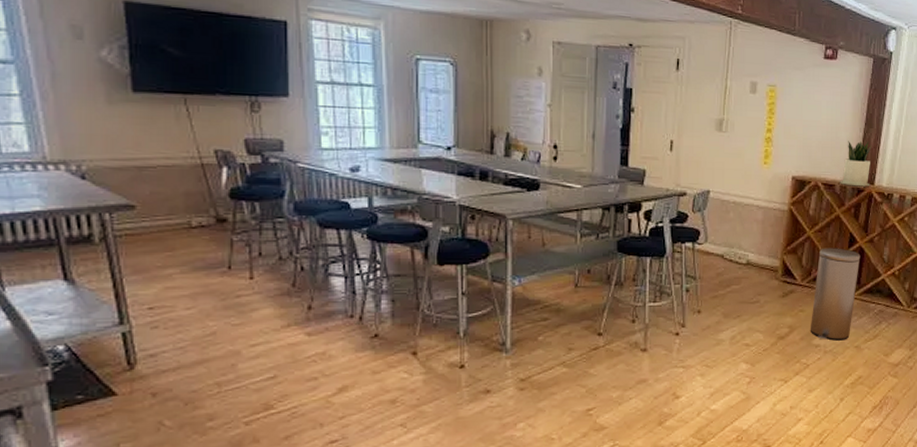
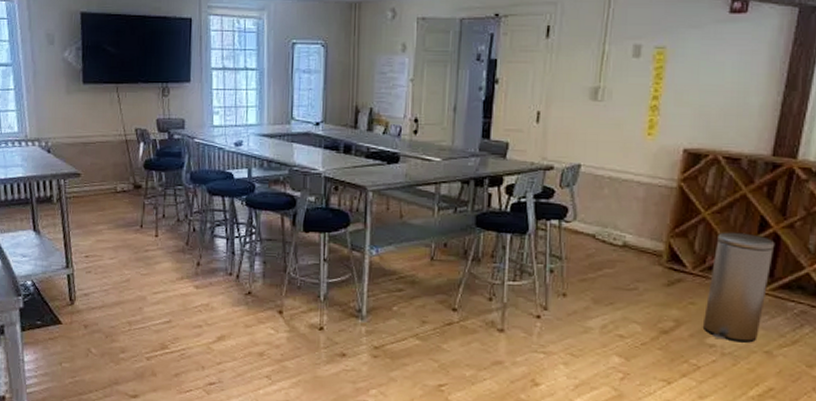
planter: present [840,141,872,188] -> none [748,107,794,163]

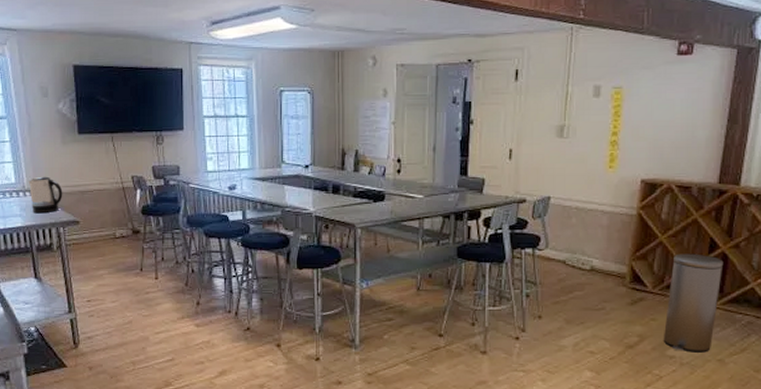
kettle: none [31,126,65,165] -> present [28,176,63,214]

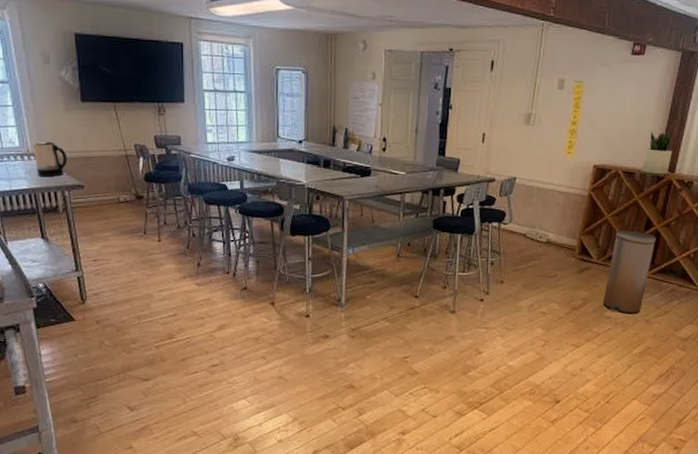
planter: none [697,139,736,189] -> present [640,132,674,176]

